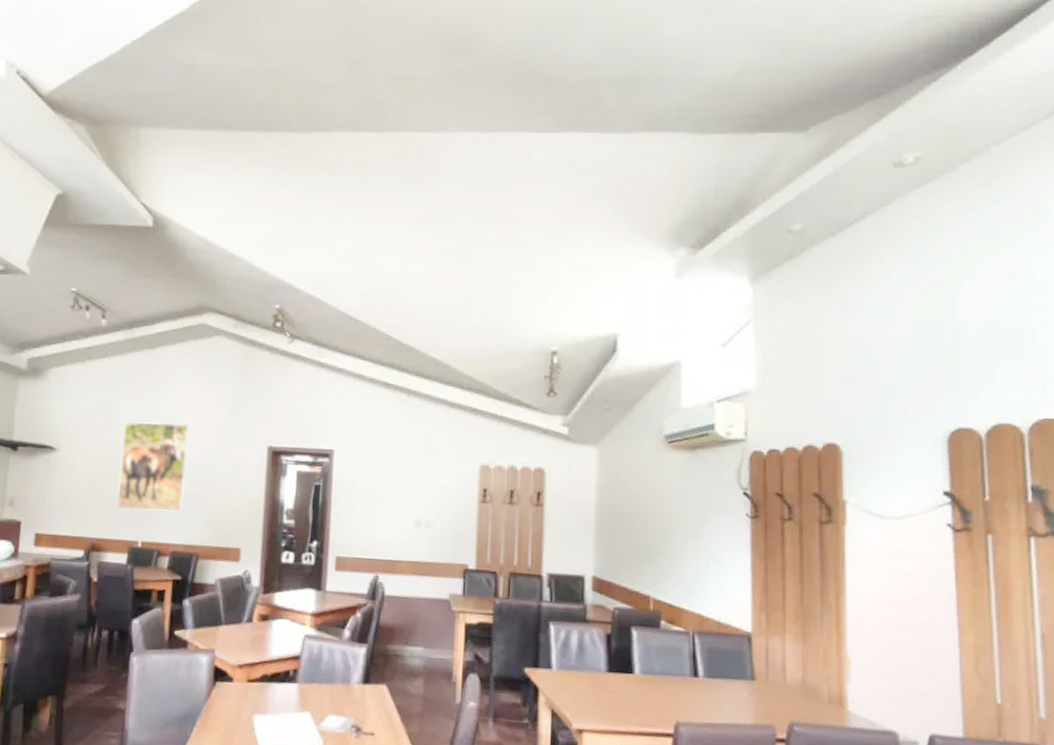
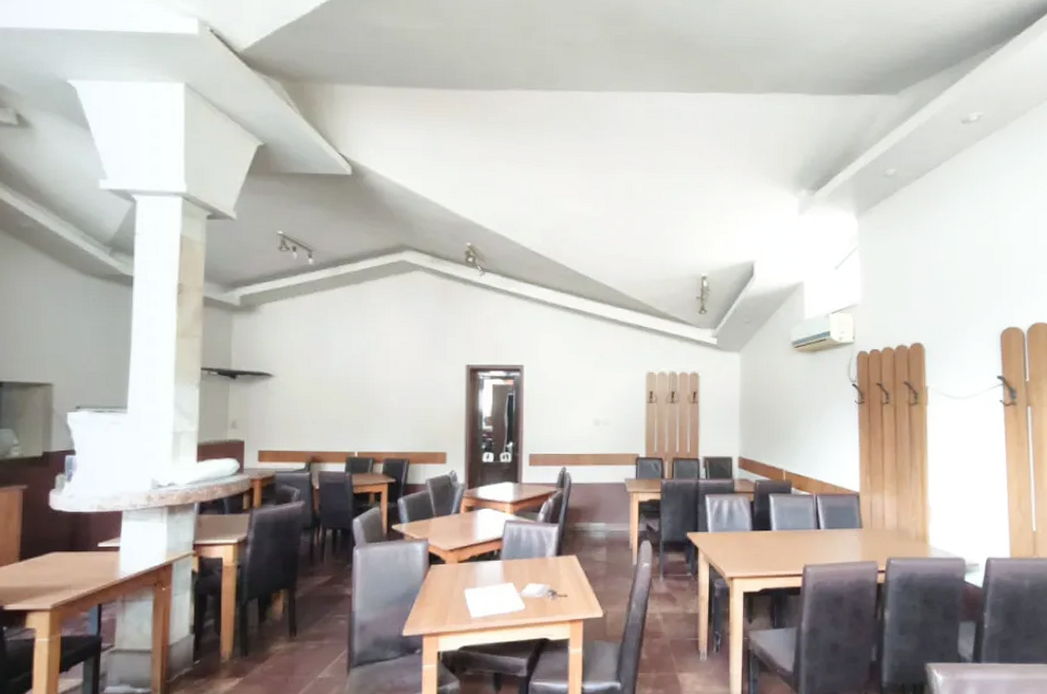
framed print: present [116,421,188,512] -> none [332,348,395,426]

